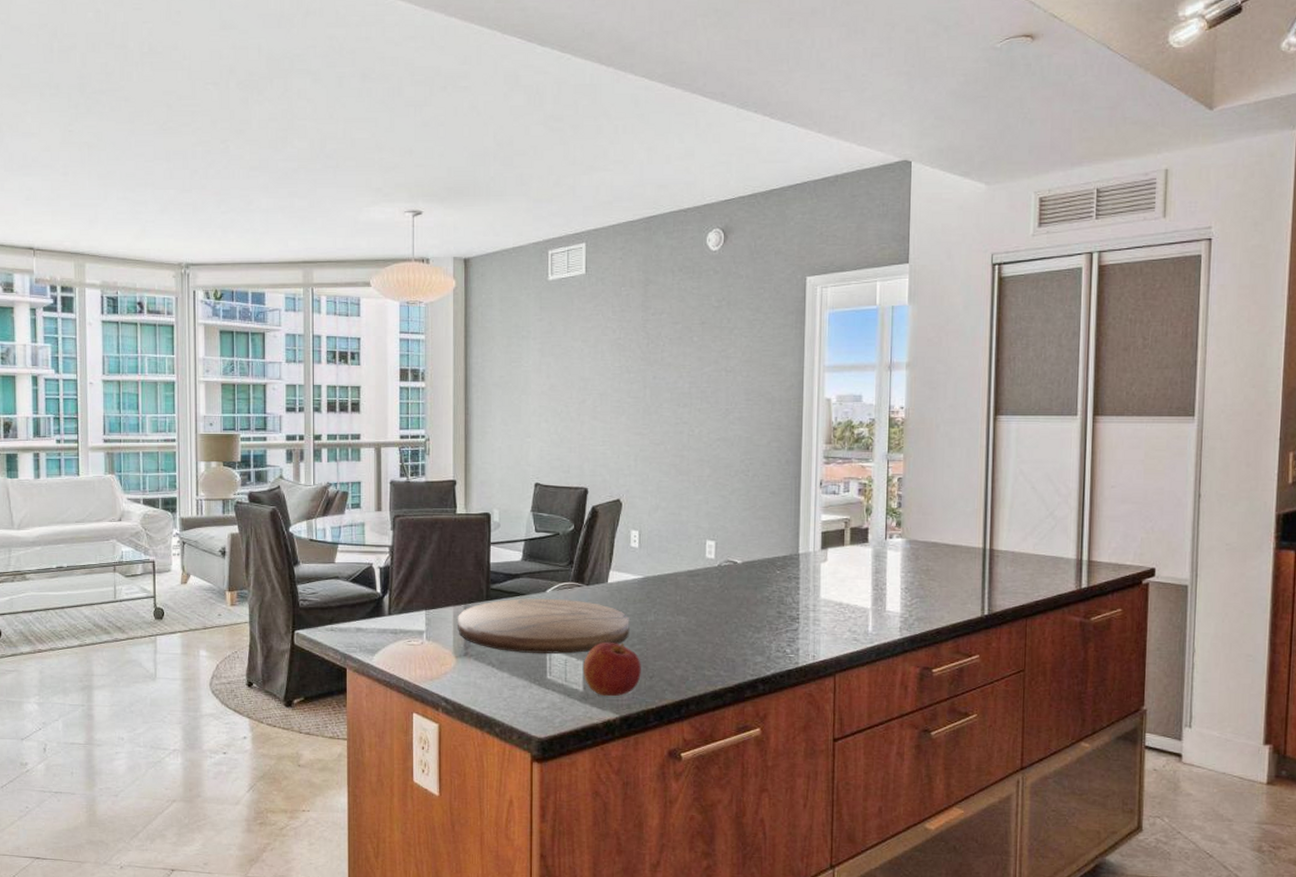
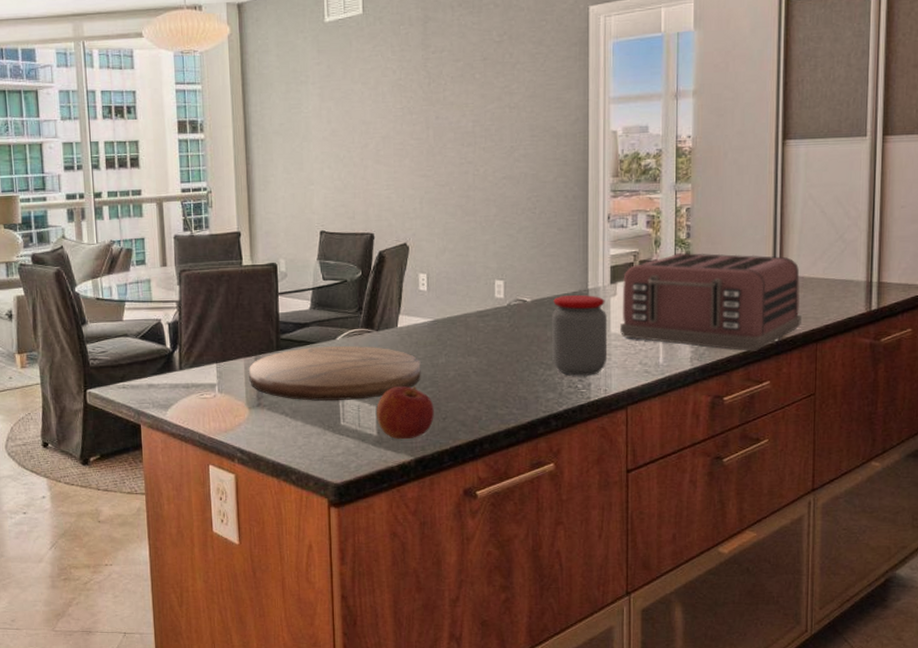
jar: none [761,559,817,641] -> present [552,295,606,376]
toaster: none [830,521,1011,624] -> present [620,252,801,352]

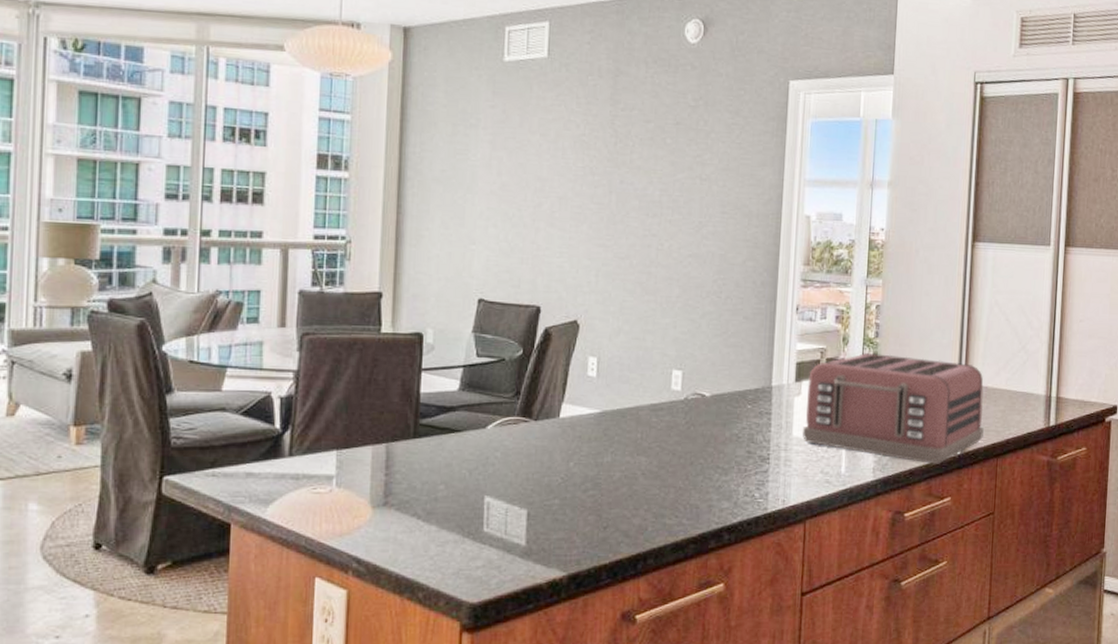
cutting board: present [249,345,421,401] -> none [376,435,583,502]
apple: present [376,386,434,440] -> none [527,488,595,552]
jar: present [552,295,606,376] -> none [729,392,789,483]

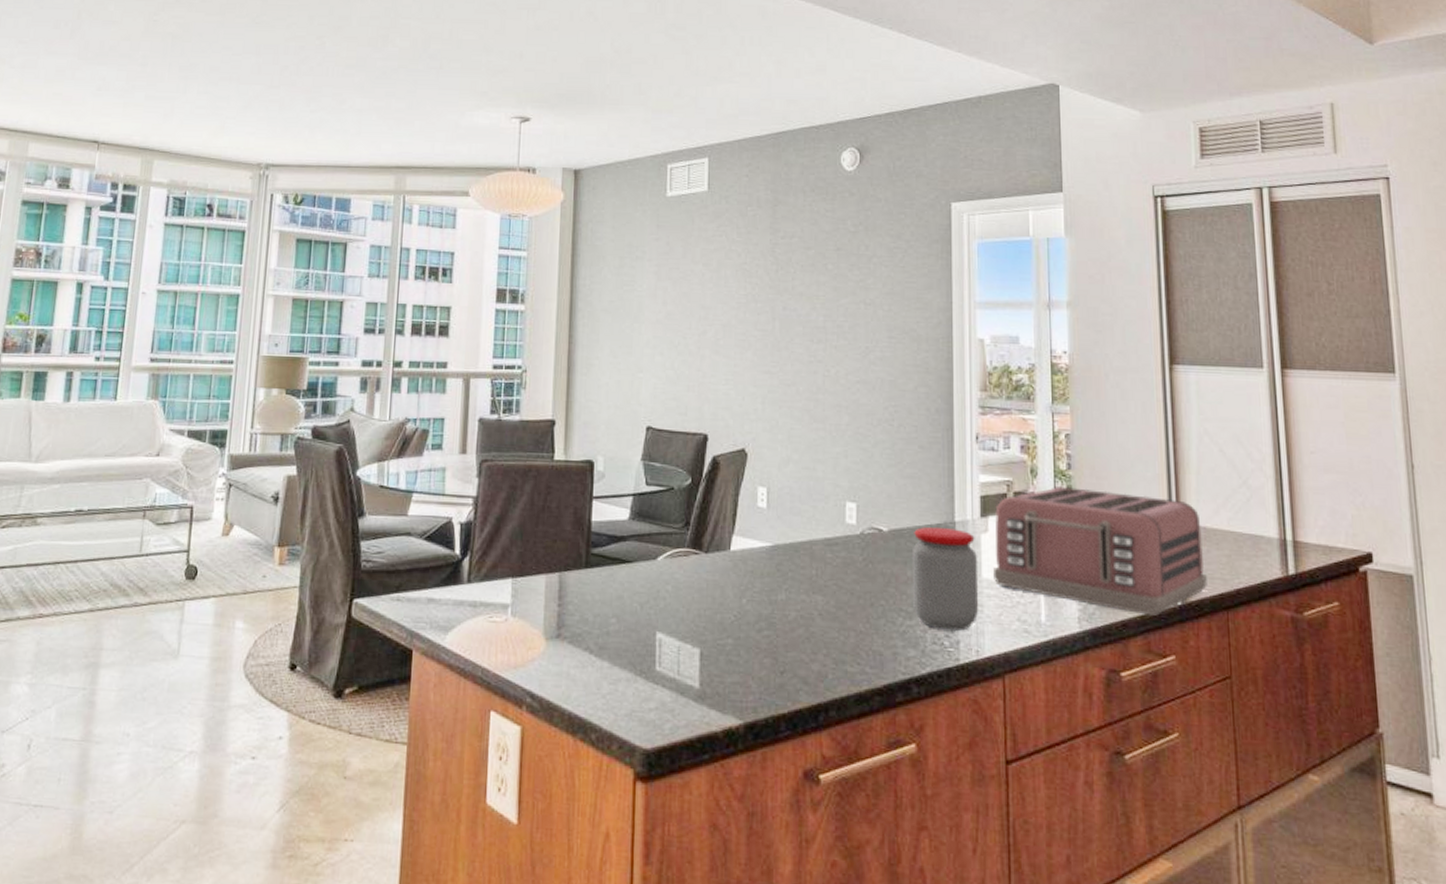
jar: none [729,392,789,483] -> present [913,527,978,631]

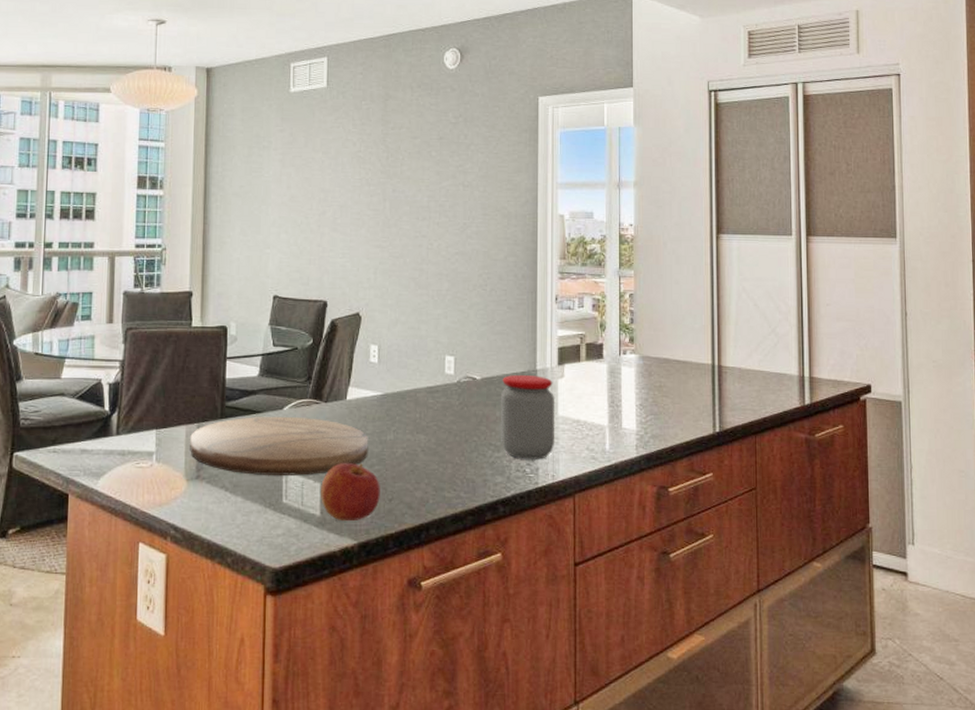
cutting board: none [550,567,756,639] -> present [190,416,369,476]
apple: none [700,626,770,697] -> present [321,463,380,522]
toaster: present [993,485,1207,616] -> none [568,337,740,441]

